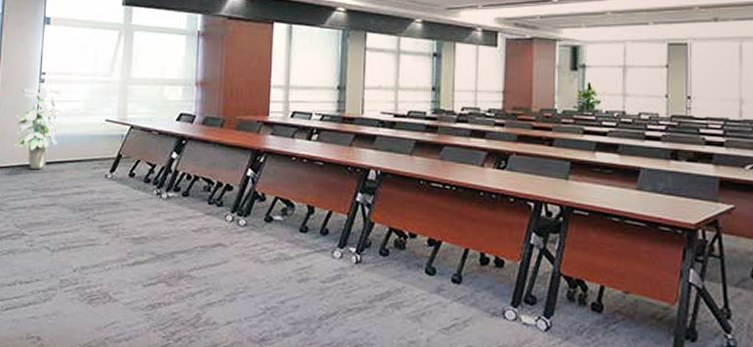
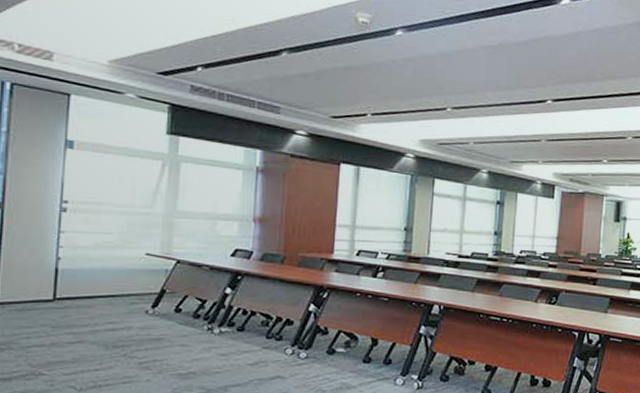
indoor plant: present [13,83,64,169] -> none [26,211,93,305]

